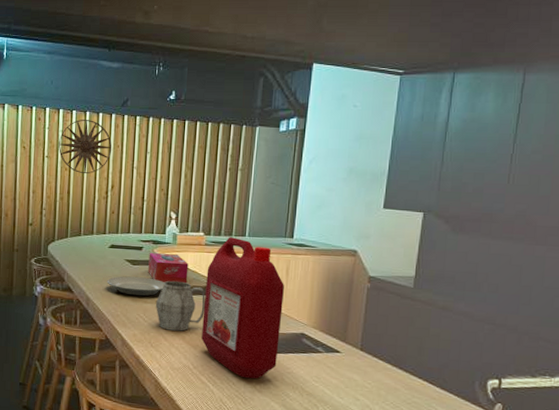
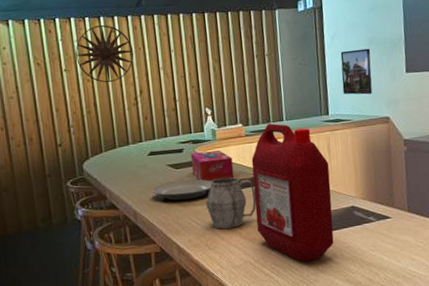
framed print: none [312,177,349,224] -> present [340,48,373,95]

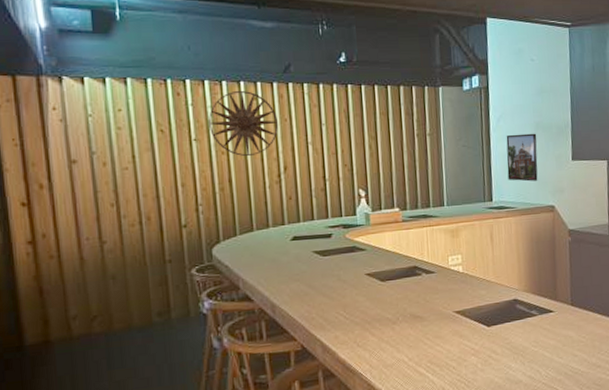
plate: present [152,179,212,201] -> none [294,268,363,292]
tissue box: present [190,150,234,182] -> none [340,237,389,272]
mug: present [205,177,256,229] -> none [355,266,412,324]
ketchup jug: present [251,123,334,262] -> none [408,209,495,360]

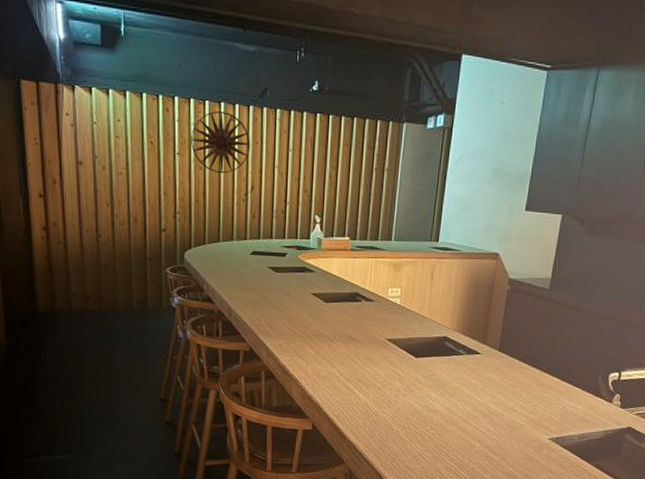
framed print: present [506,133,538,182] -> none [457,178,494,227]

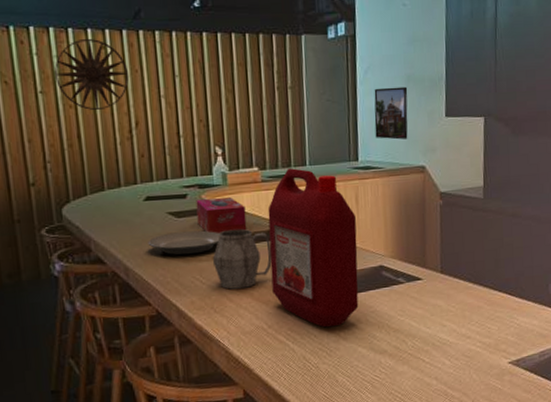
plate: none [249,284,309,305] -> present [148,230,220,255]
tissue box: none [292,259,334,291] -> present [196,197,247,234]
mug: none [300,288,351,339] -> present [212,228,272,289]
ketchup jug: none [347,241,429,383] -> present [268,168,359,328]
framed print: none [457,178,494,227] -> present [374,86,408,140]

